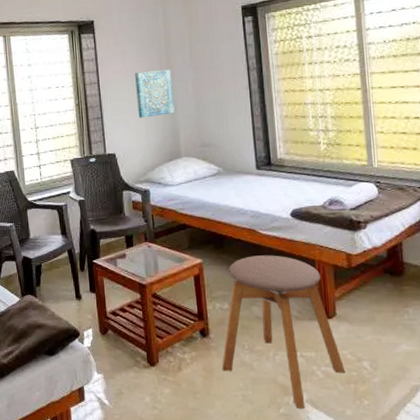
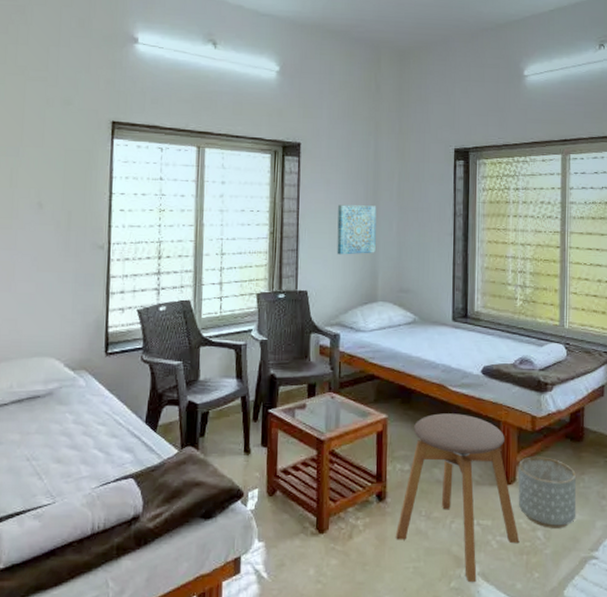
planter: none [337,291,403,359] -> present [518,456,577,528]

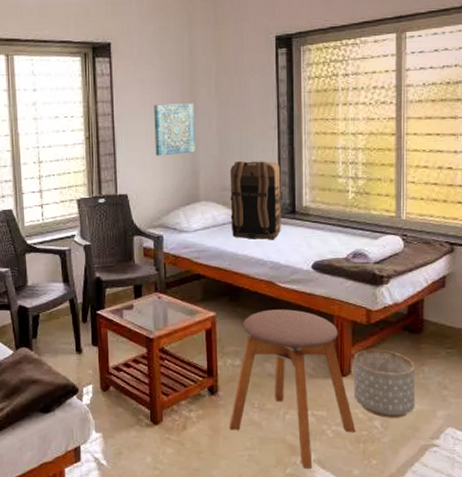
backpack: none [406,264,457,343] -> present [230,161,284,240]

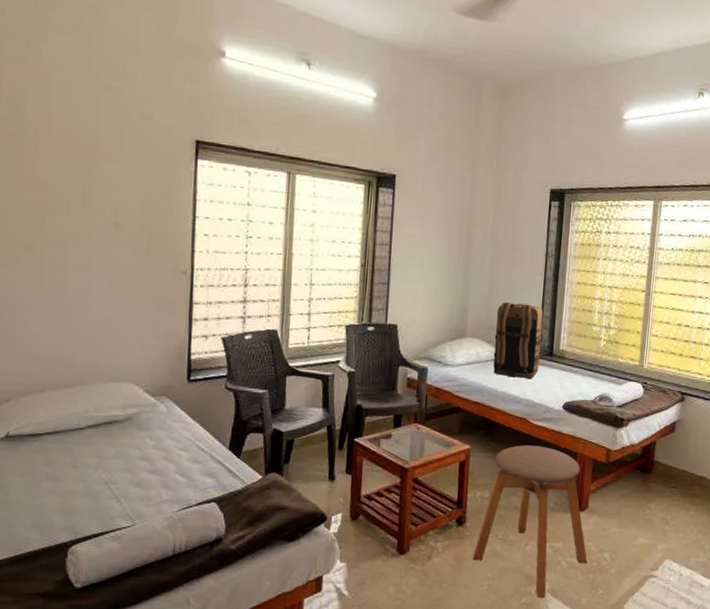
wall art: present [154,103,195,156] -> none [428,240,470,291]
planter: present [353,349,416,418] -> none [588,486,643,550]

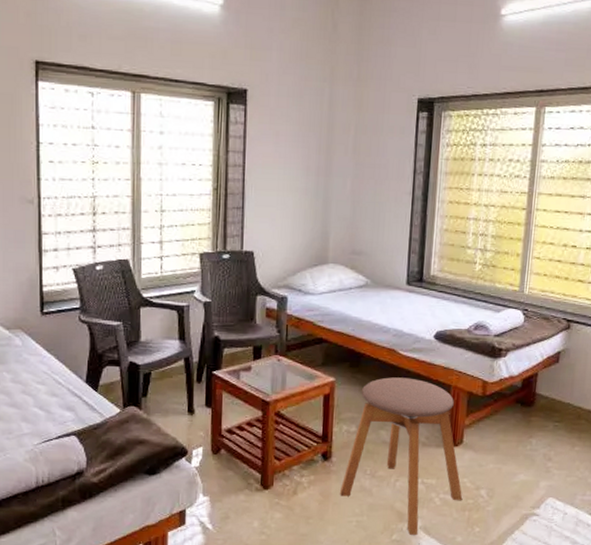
backpack: present [493,302,544,379] -> none [357,225,413,308]

